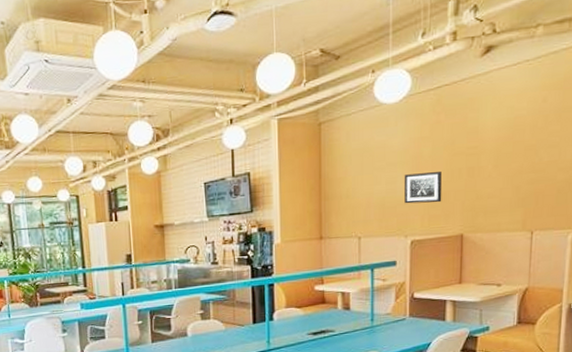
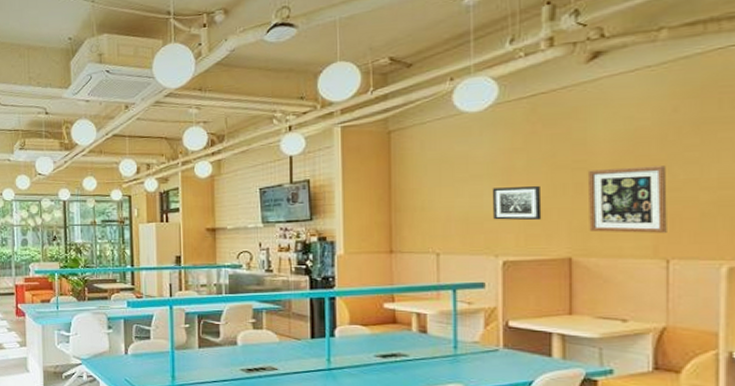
wall art: none [477,150,535,211] -> present [587,166,667,233]

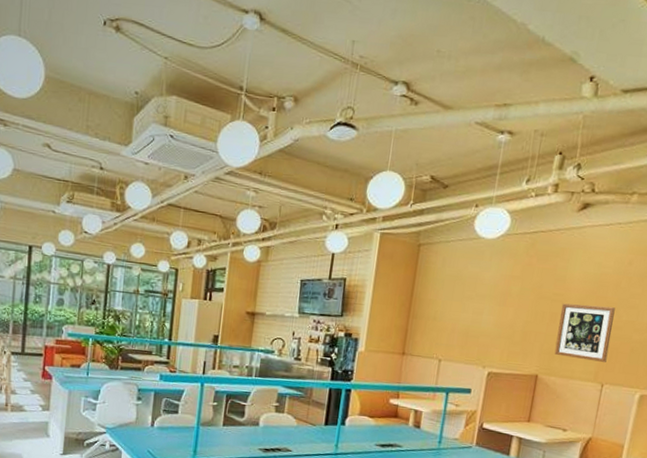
wall art: present [492,185,542,221] -> none [487,308,526,341]

